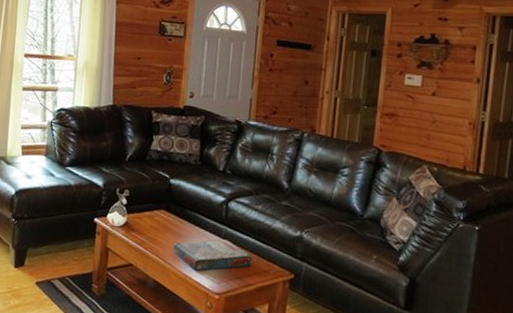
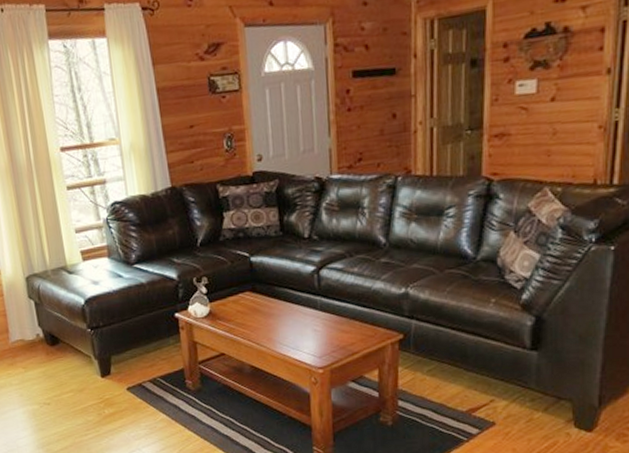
board game: present [173,239,252,271] -> none [265,311,355,349]

